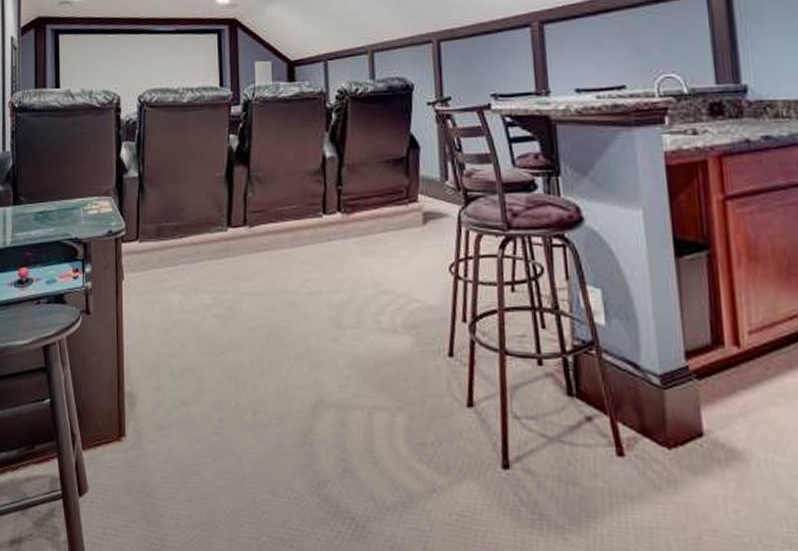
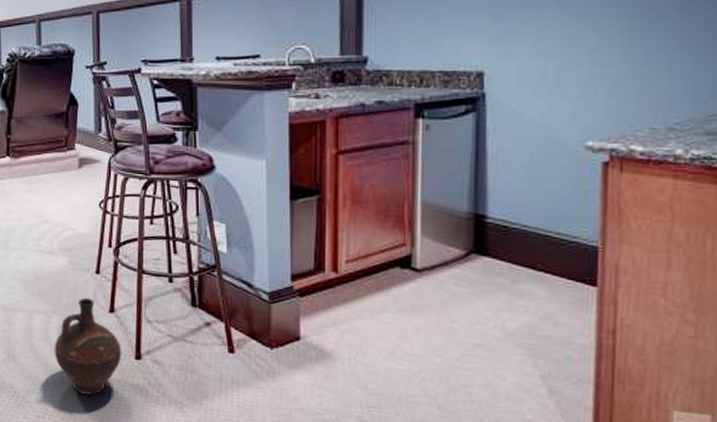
ceramic jug: none [400,388,486,520] -> present [54,297,122,395]

